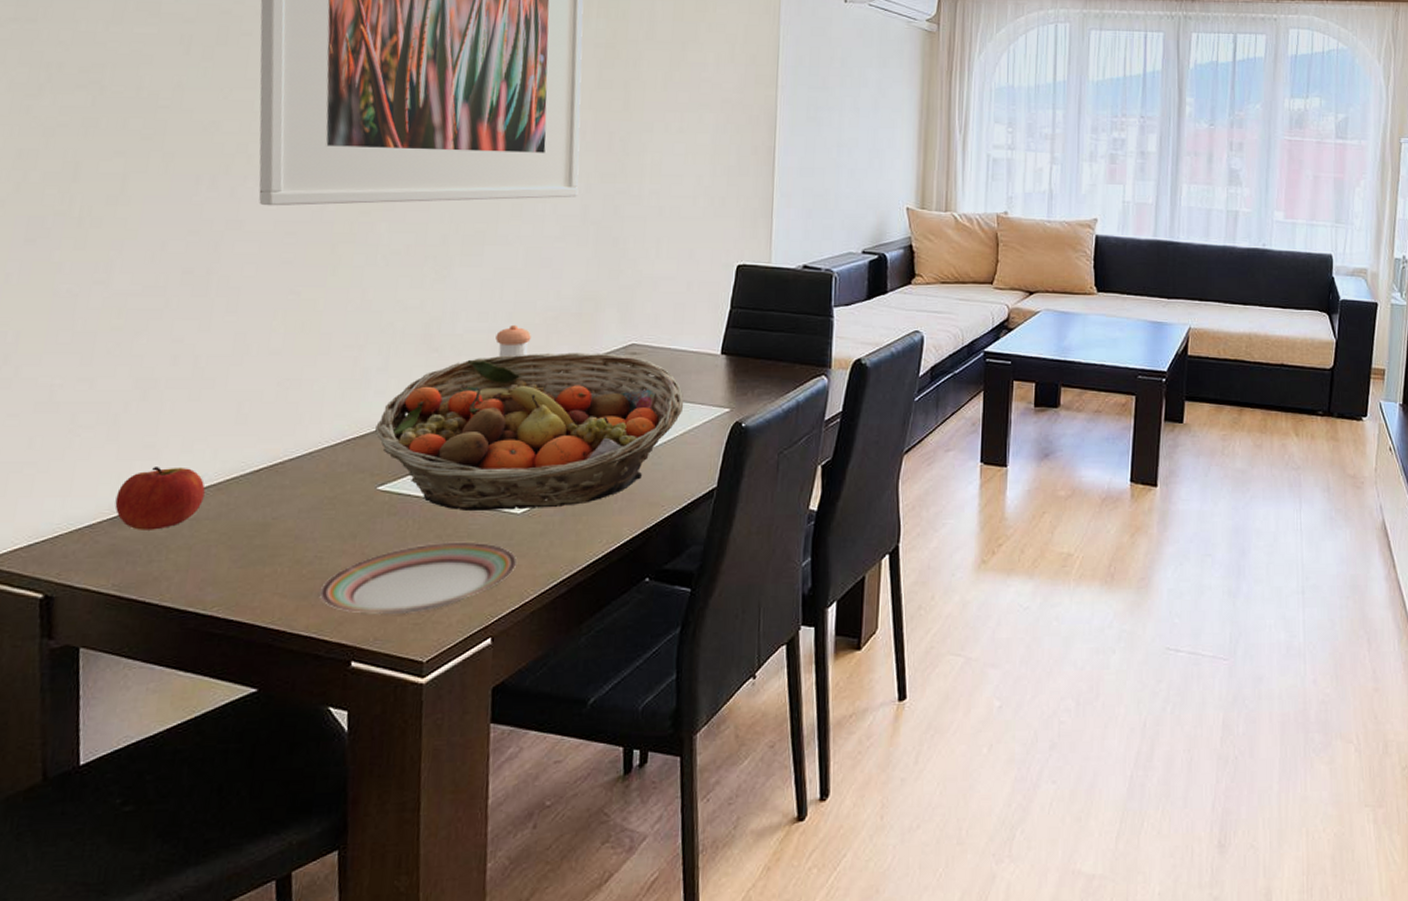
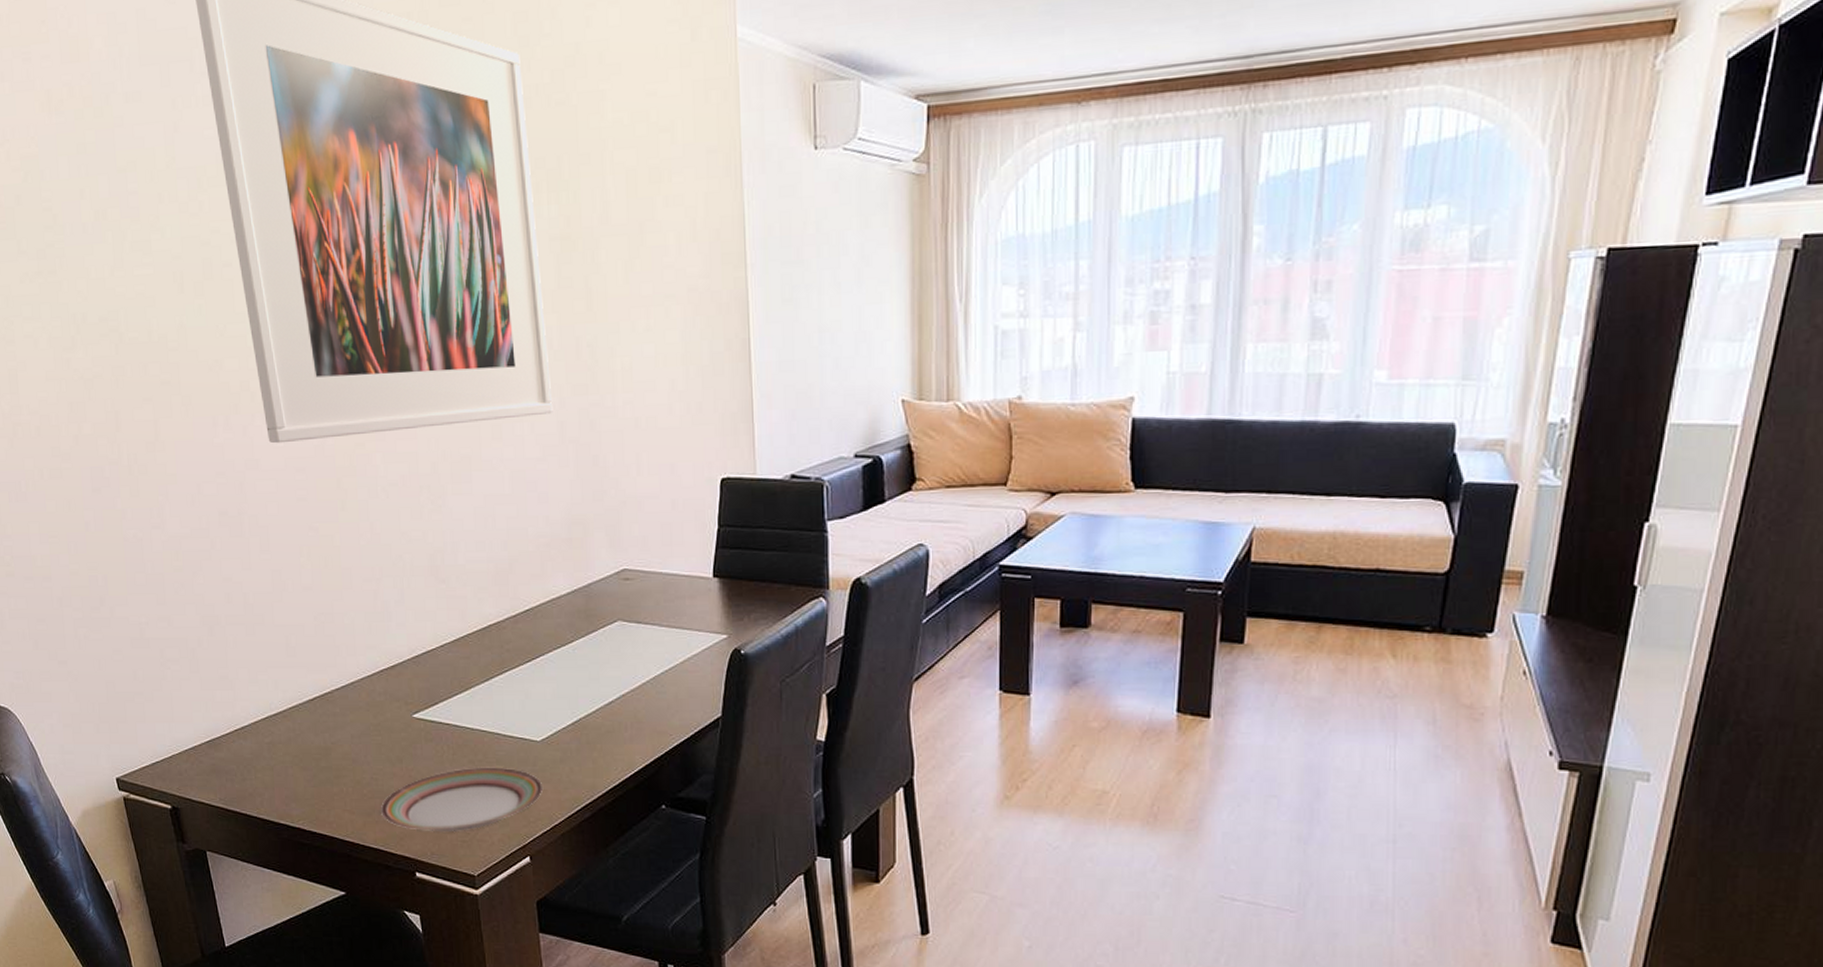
apple: present [115,467,205,530] -> none [207,696,275,752]
fruit basket: present [375,352,684,512] -> none [402,579,681,739]
pepper shaker: present [495,324,531,357] -> none [495,553,527,586]

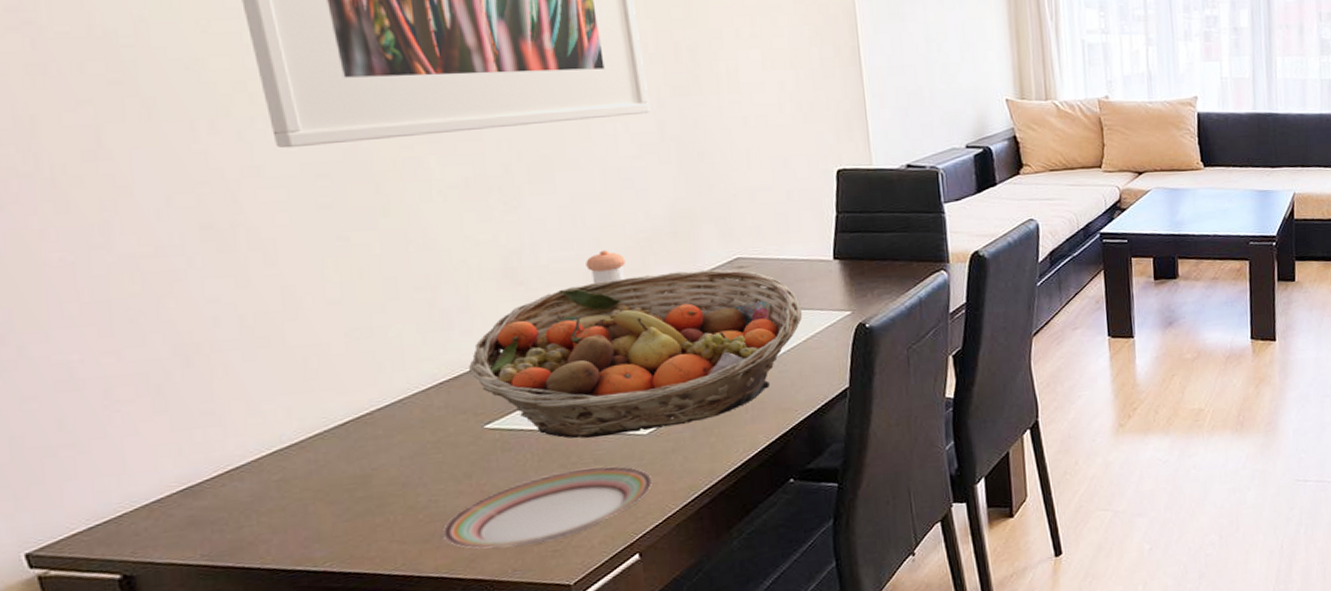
fruit basket: none [402,579,681,739] -> present [469,269,803,439]
pepper shaker: none [495,553,527,586] -> present [586,249,626,283]

